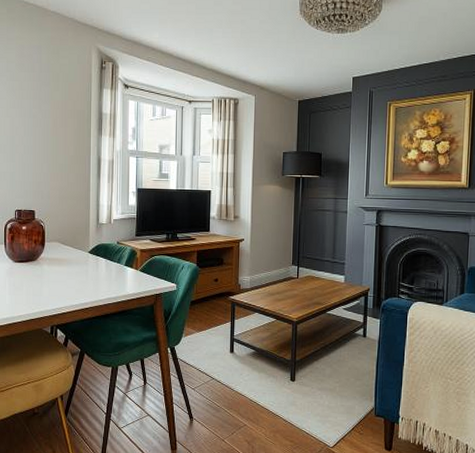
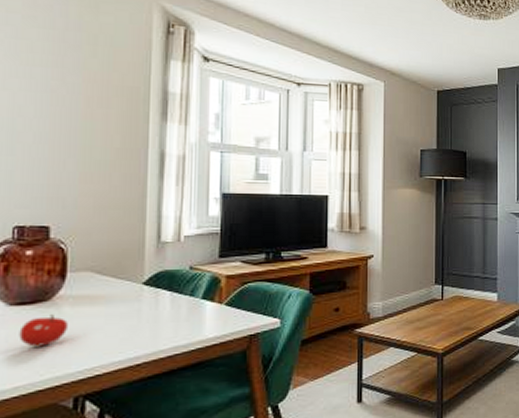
fruit: none [20,270,46,291] -> present [19,314,68,347]

